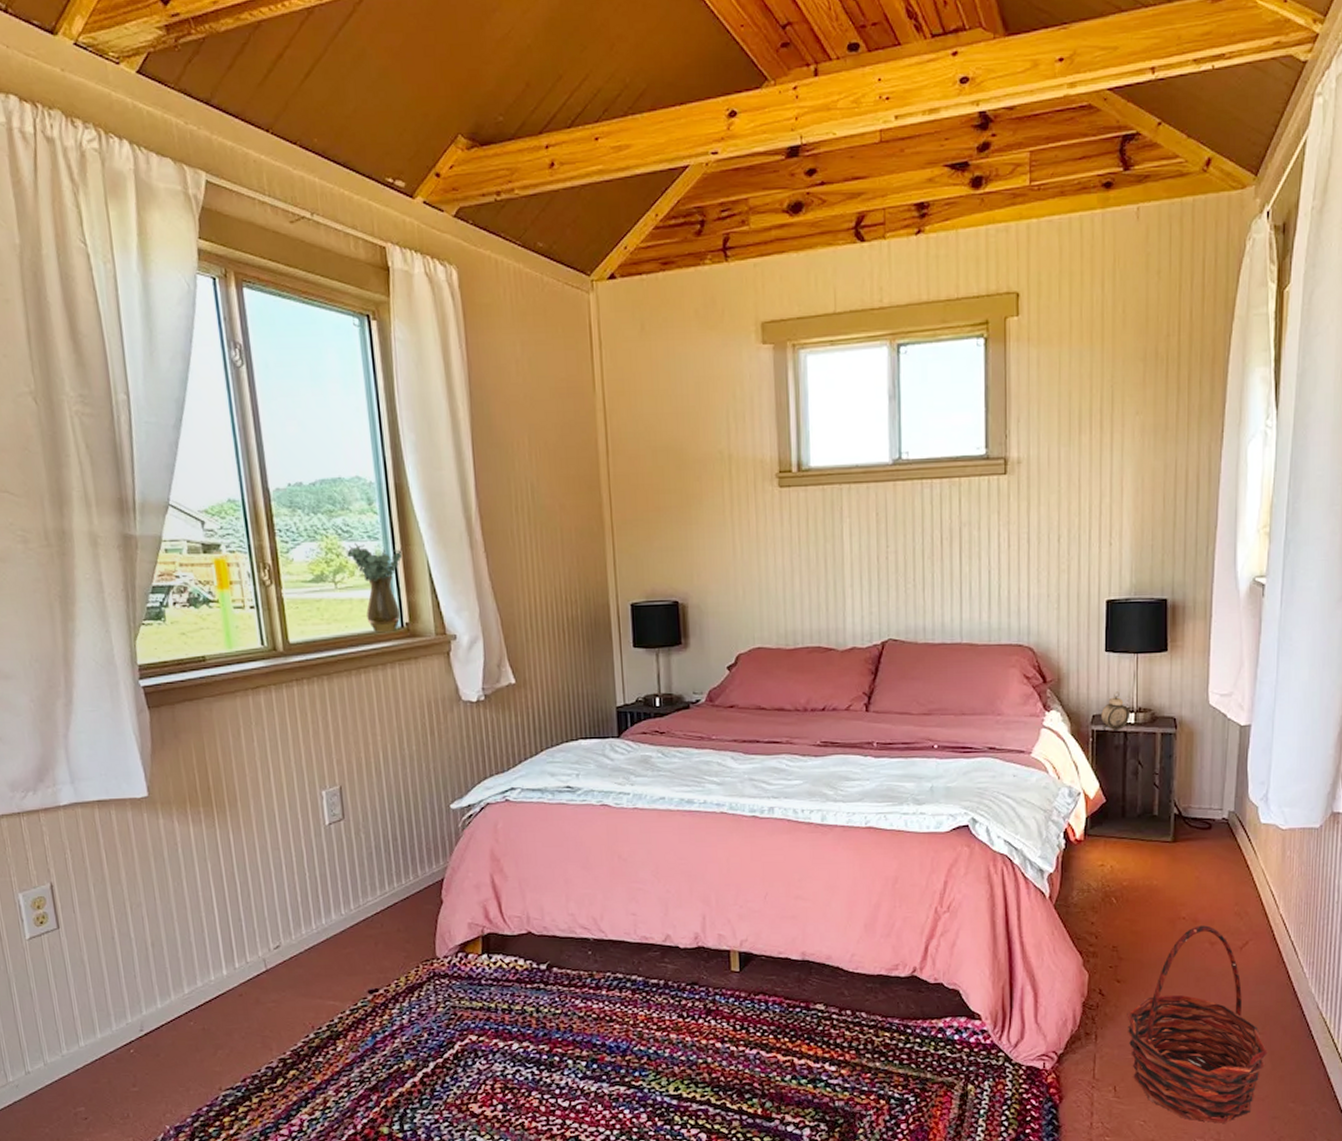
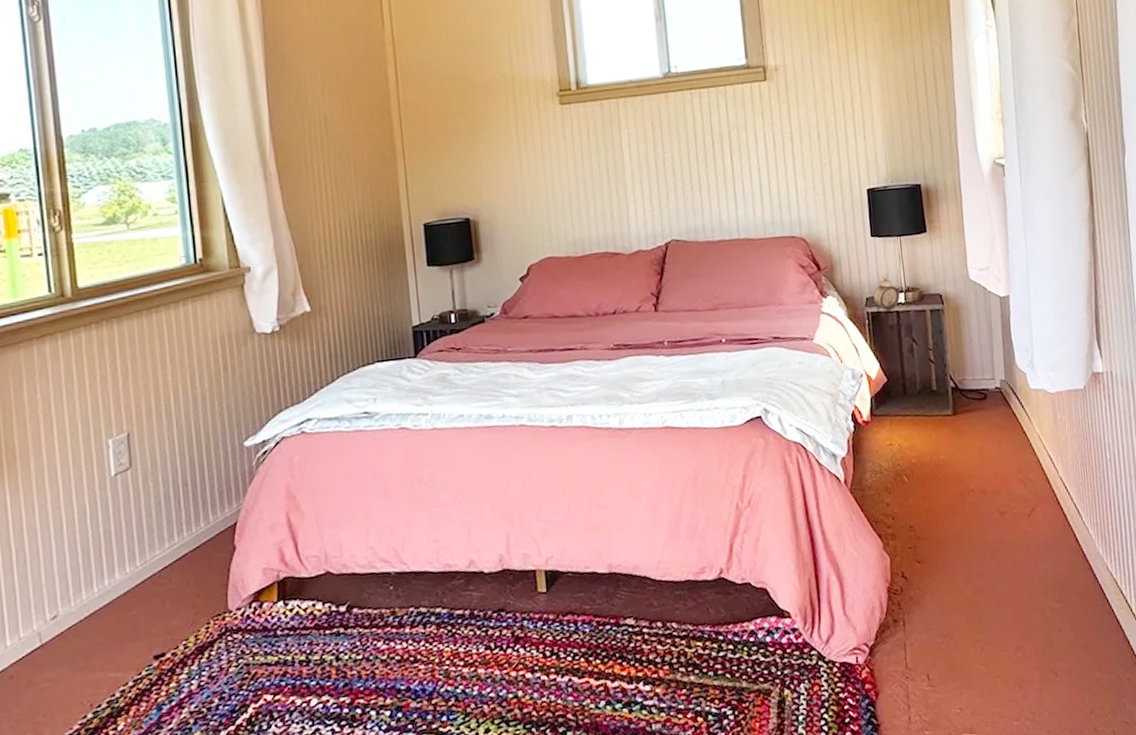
vase: present [347,542,403,633] -> none [140,182,197,271]
basket: present [1127,925,1269,1123] -> none [930,495,1069,703]

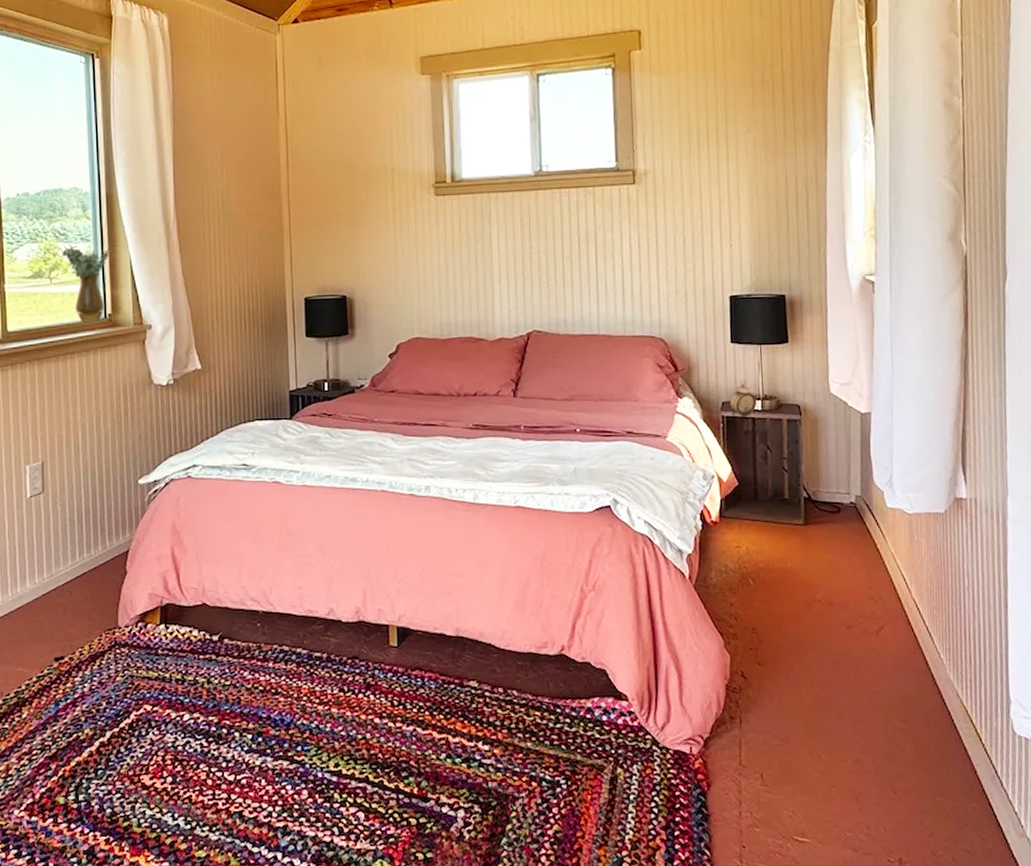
vase: none [140,182,197,271] -> present [62,243,110,323]

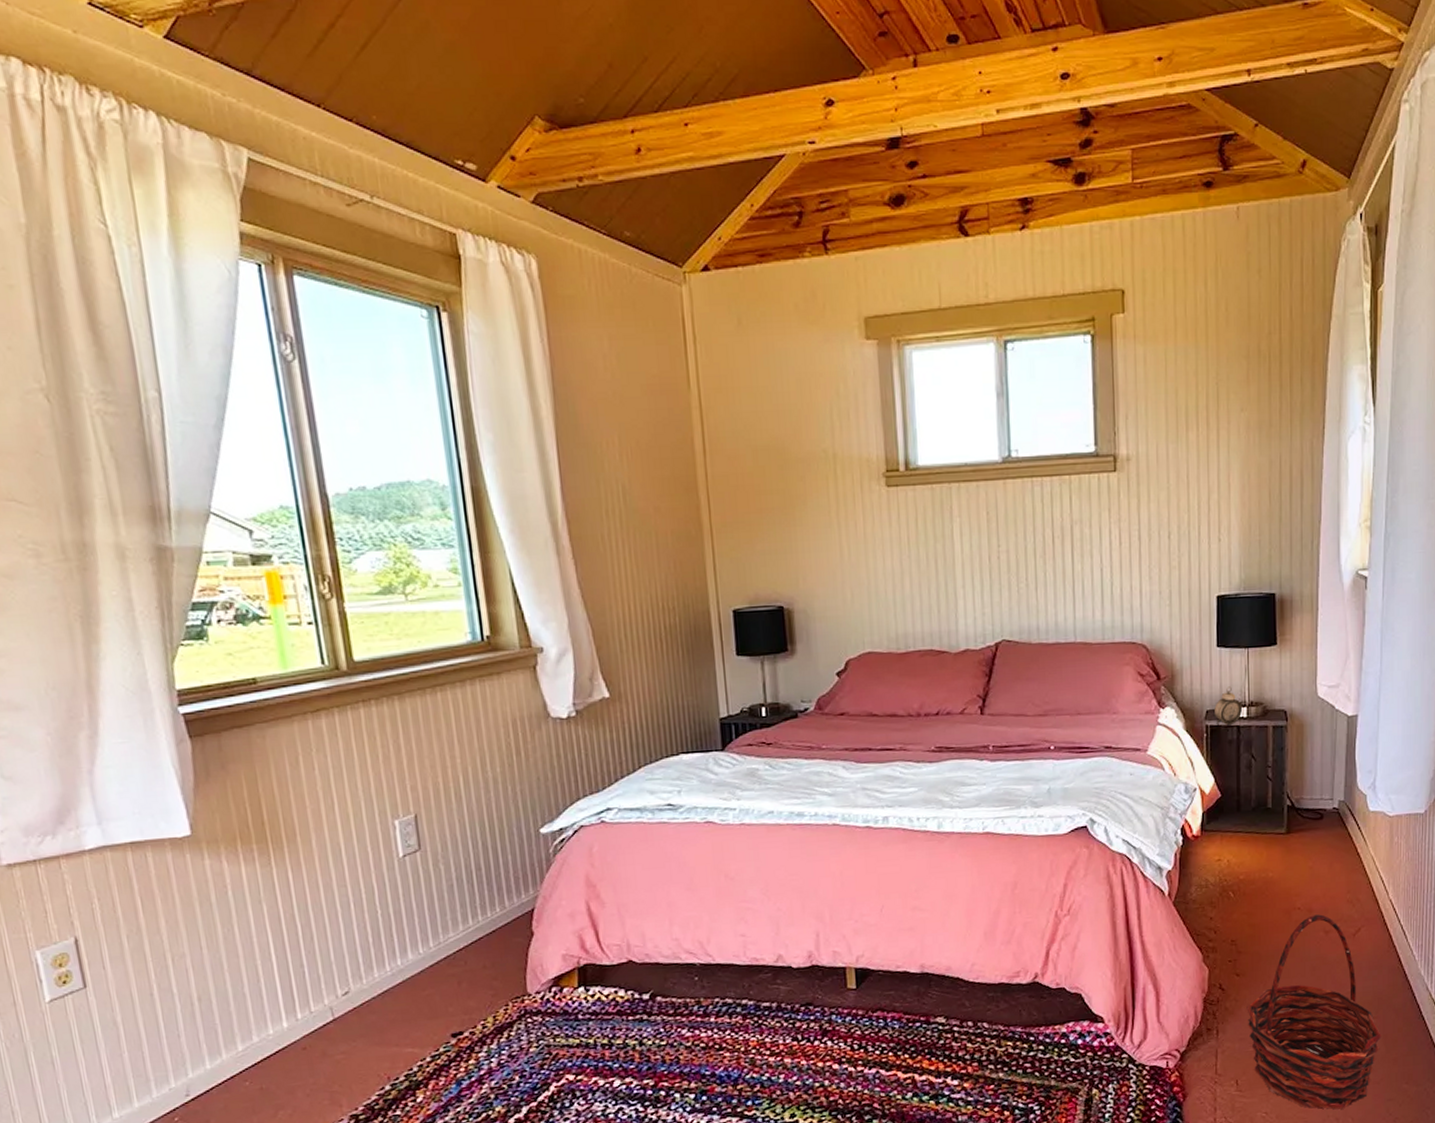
vase: present [62,243,110,323] -> none [418,550,482,648]
basket: none [769,609,913,816] -> present [1246,914,1383,1110]

